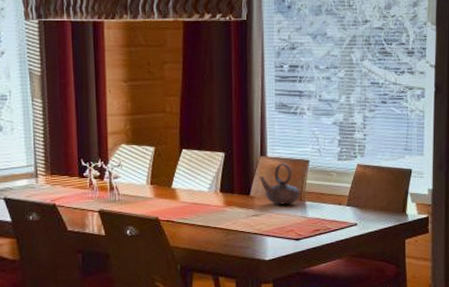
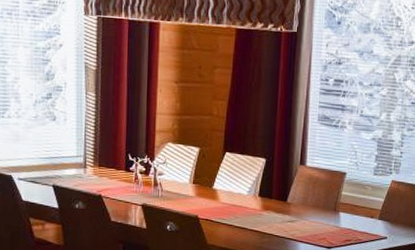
teapot: present [260,163,301,205] -> none [298,173,336,214]

